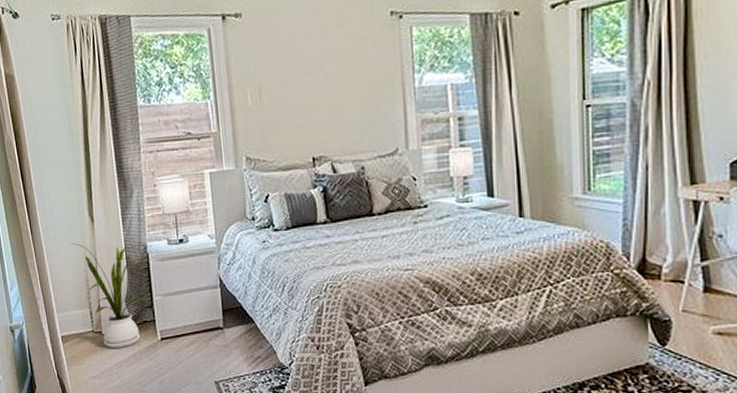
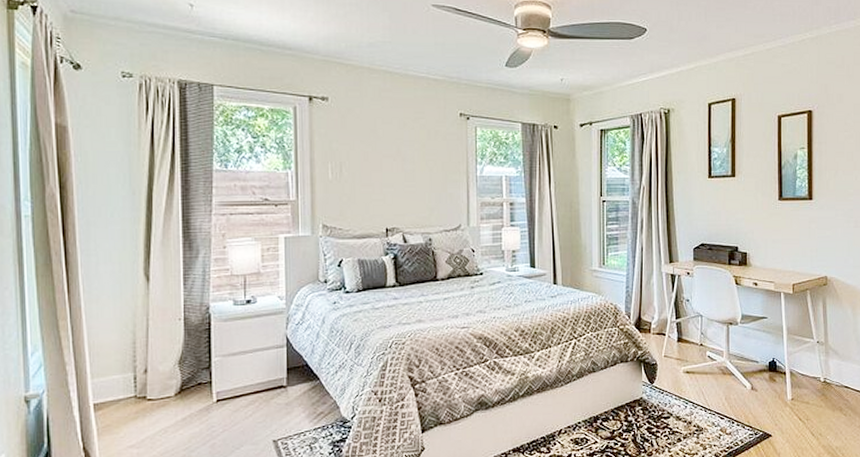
house plant: present [71,243,149,348] -> none [118,303,207,413]

